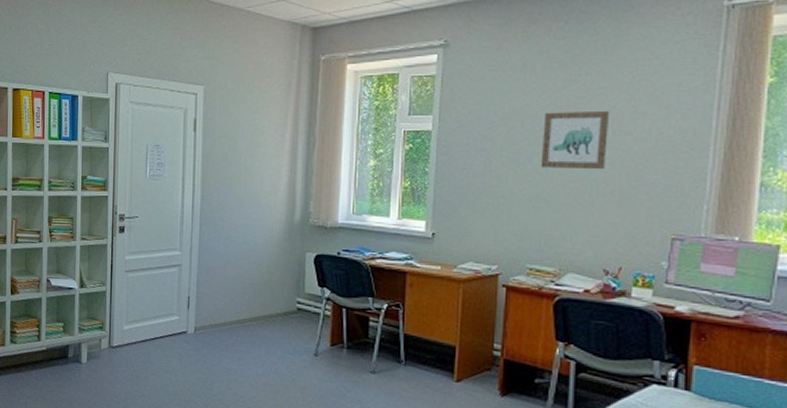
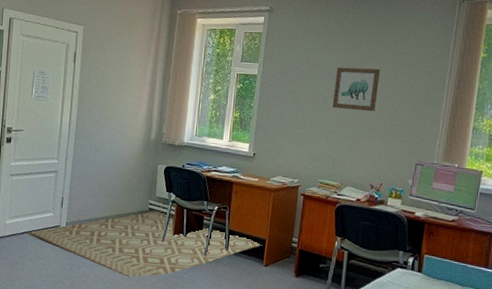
rug: none [149,309,453,396] -> present [28,209,263,278]

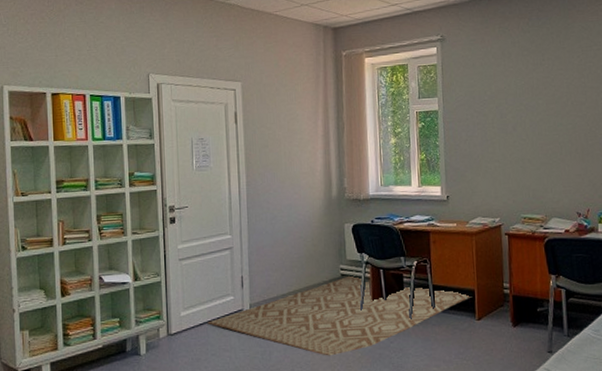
wall art: present [332,67,380,112] -> none [521,86,569,135]

